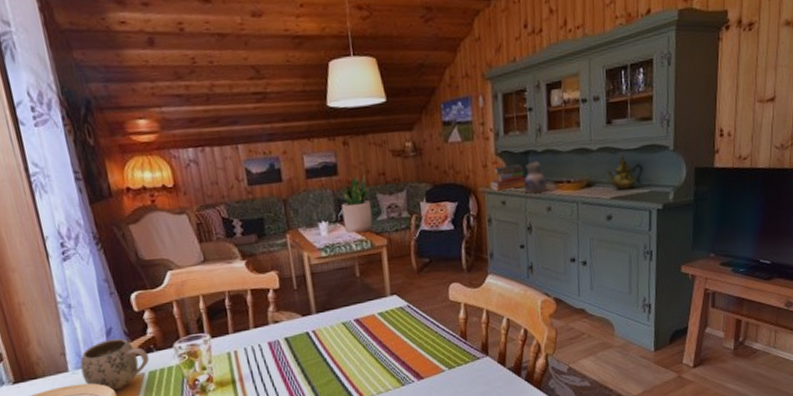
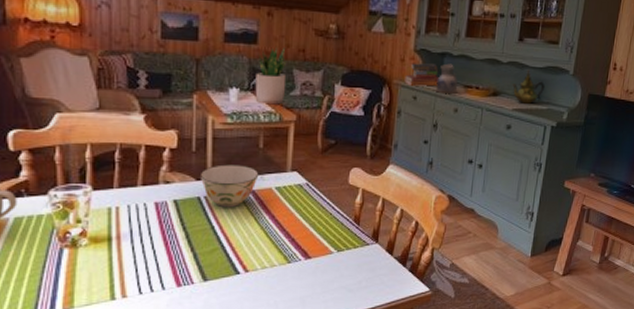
soup bowl: none [304,295,361,340] -> present [199,164,259,208]

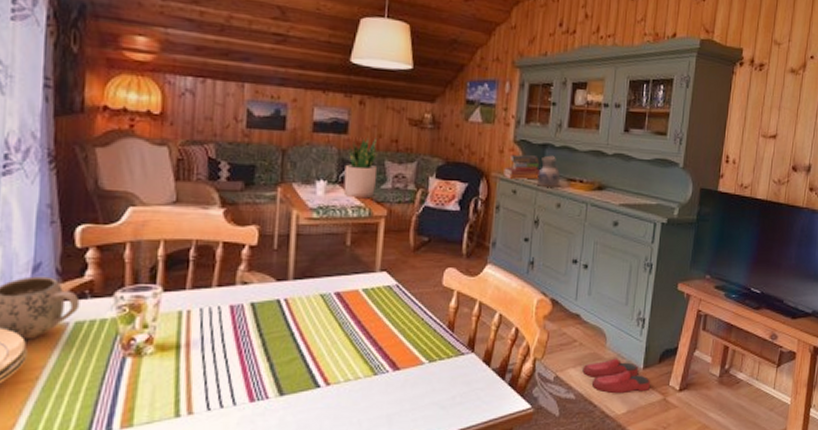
soup bowl: present [199,164,259,208] -> none [280,263,345,312]
slippers: none [476,247,538,279] -> present [582,358,651,394]
teapot: present [512,69,545,104] -> none [619,162,653,199]

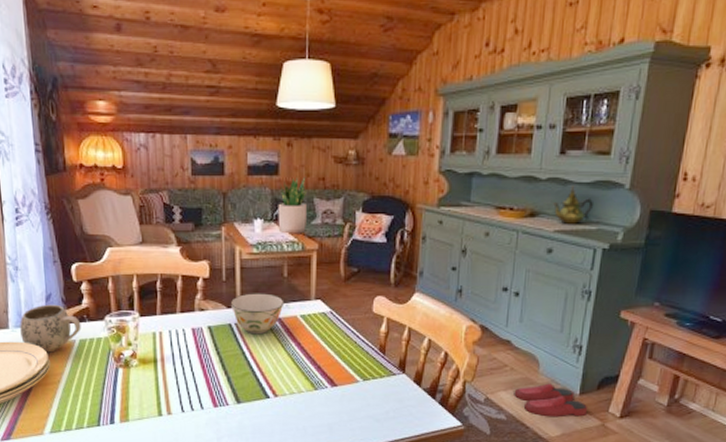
soup bowl: none [280,263,345,312] -> present [230,293,284,335]
books: present [503,154,541,180] -> none [429,185,468,211]
ceramic pitcher: present [537,155,561,189] -> none [464,184,489,217]
teapot: none [619,162,653,199] -> present [553,185,593,224]

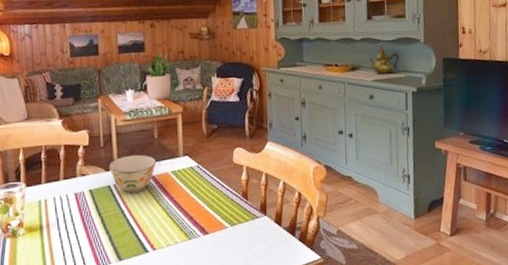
slippers: present [514,383,588,417] -> none [360,211,424,242]

